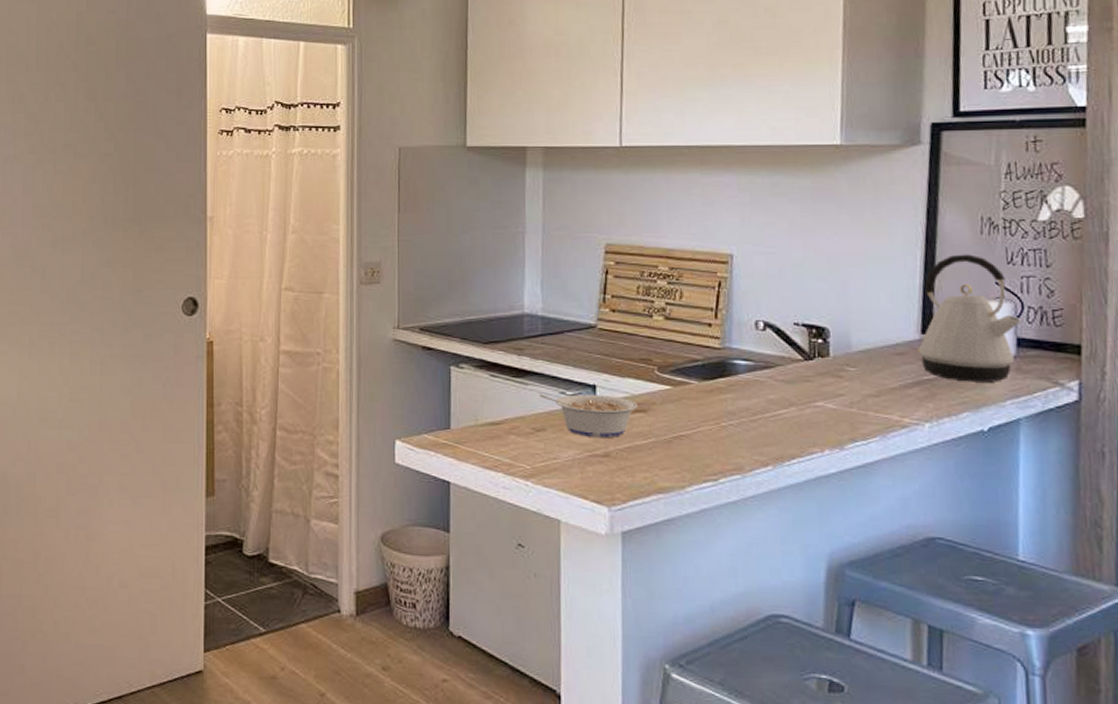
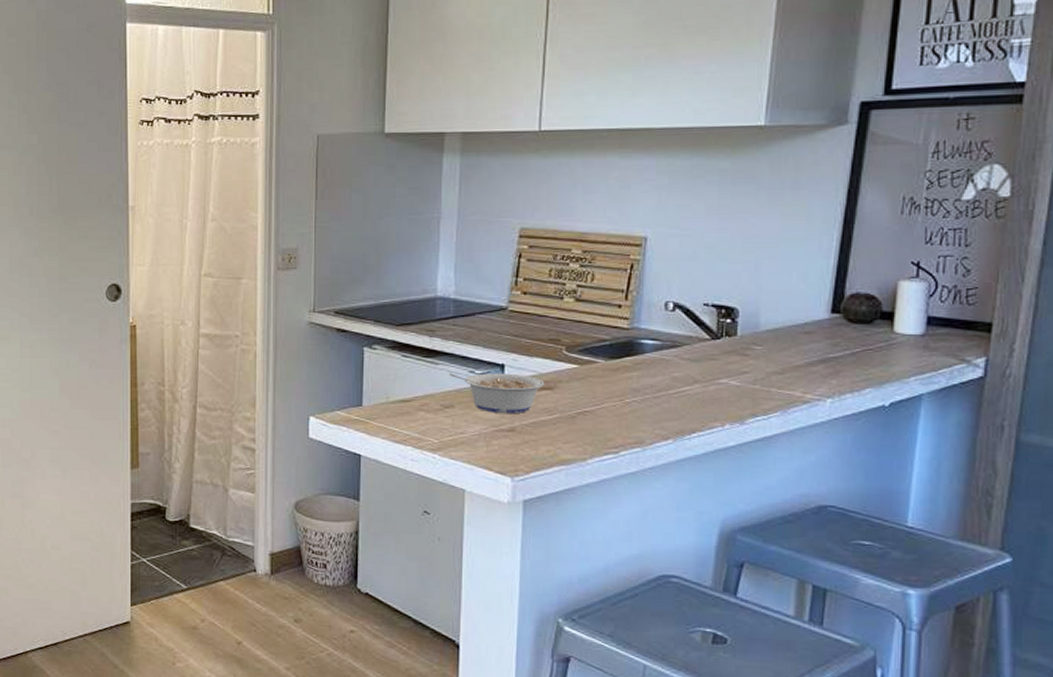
kettle: present [917,254,1021,382] -> none [826,234,934,360]

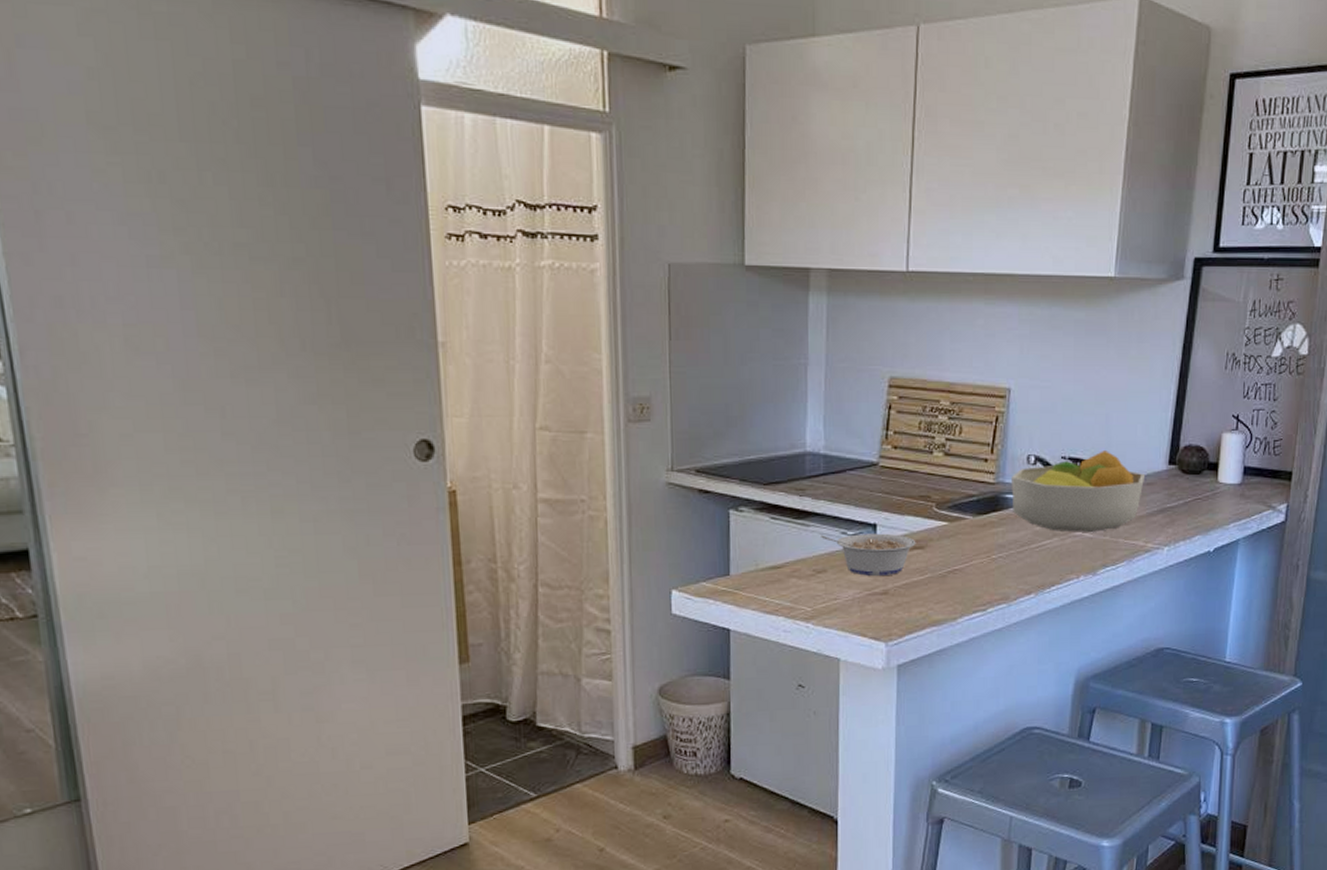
fruit bowl: none [647,298,803,380] -> present [1012,451,1146,532]

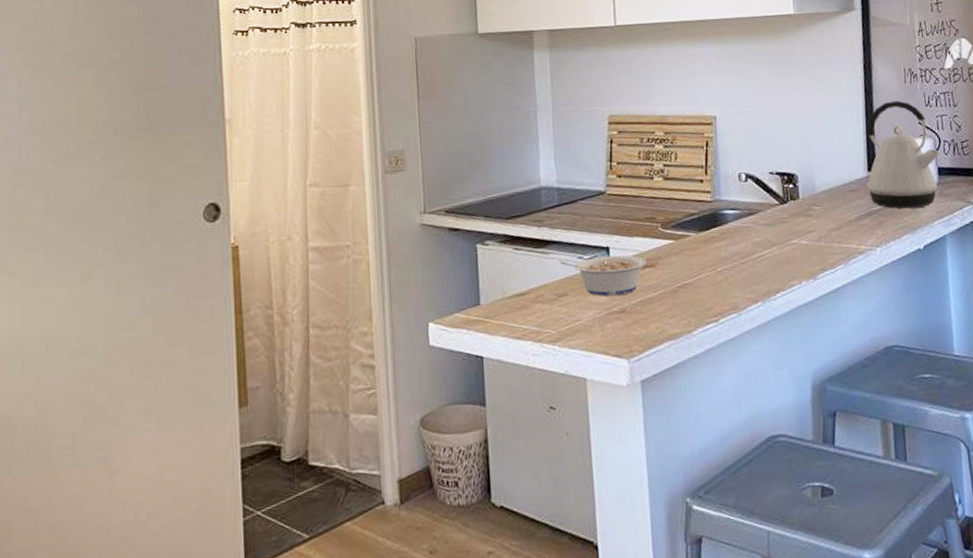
fruit bowl: present [1012,451,1146,532] -> none [727,163,849,241]
kettle: none [1164,388,1249,508] -> present [866,100,940,209]

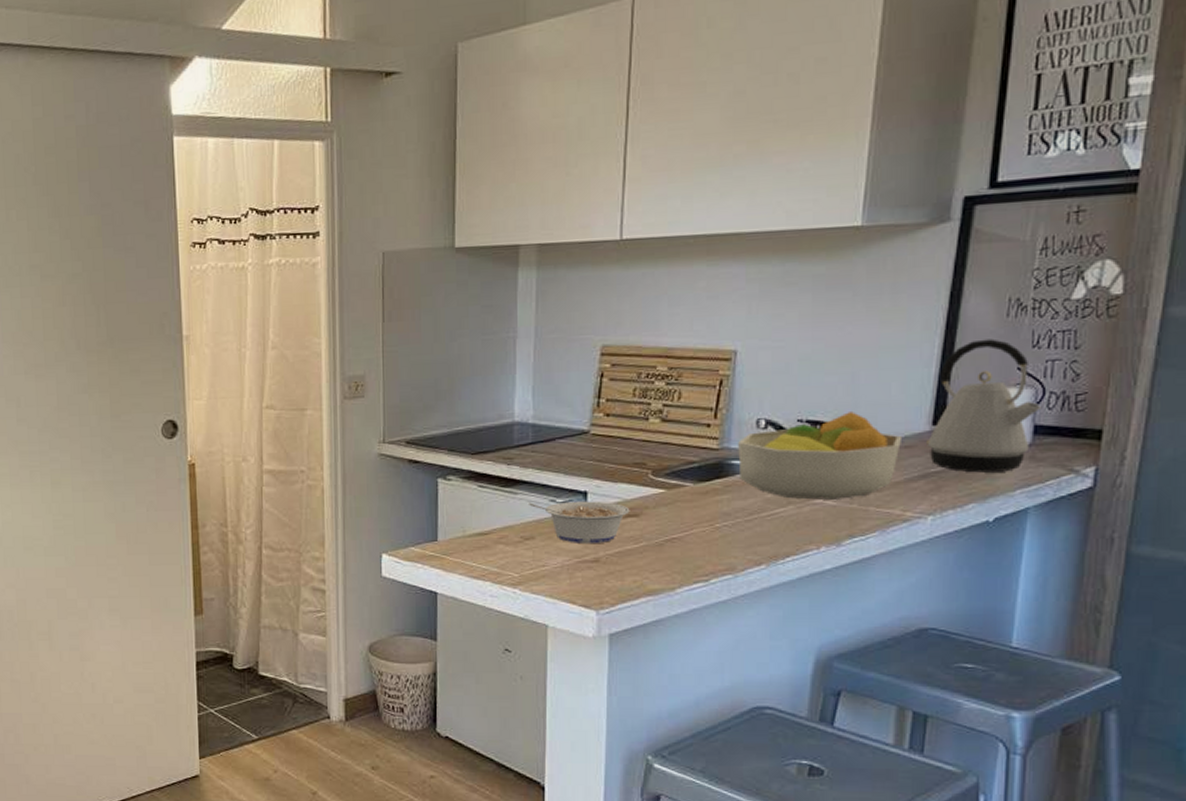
fruit bowl: none [727,163,849,241] -> present [738,412,903,500]

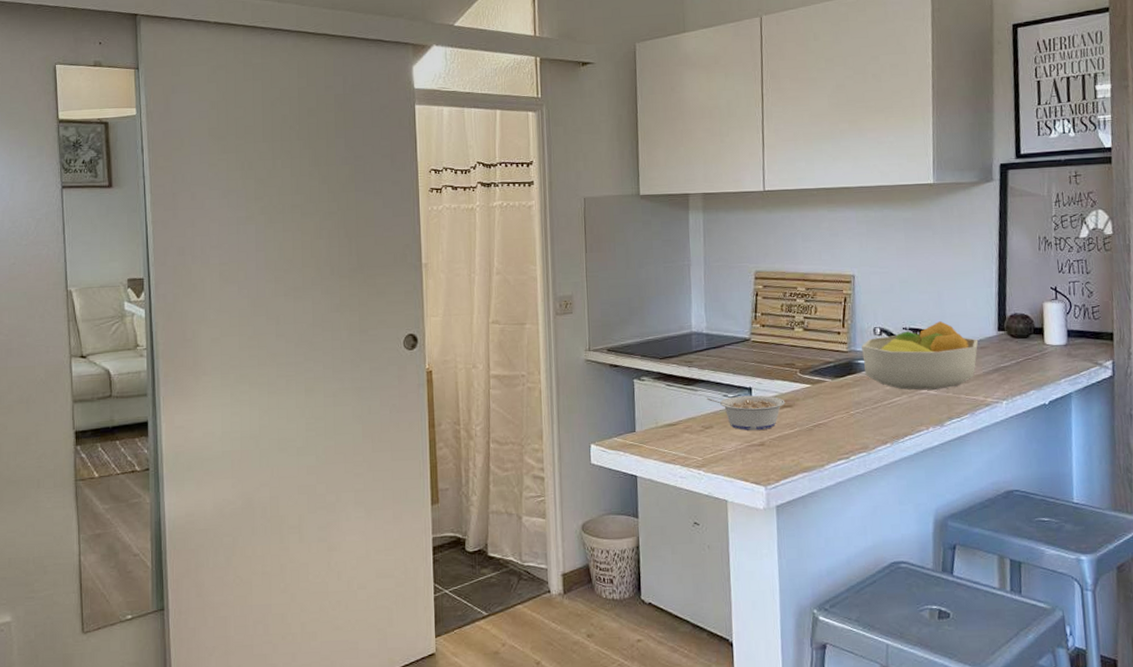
kettle: present [927,338,1041,473] -> none [995,266,1070,367]

